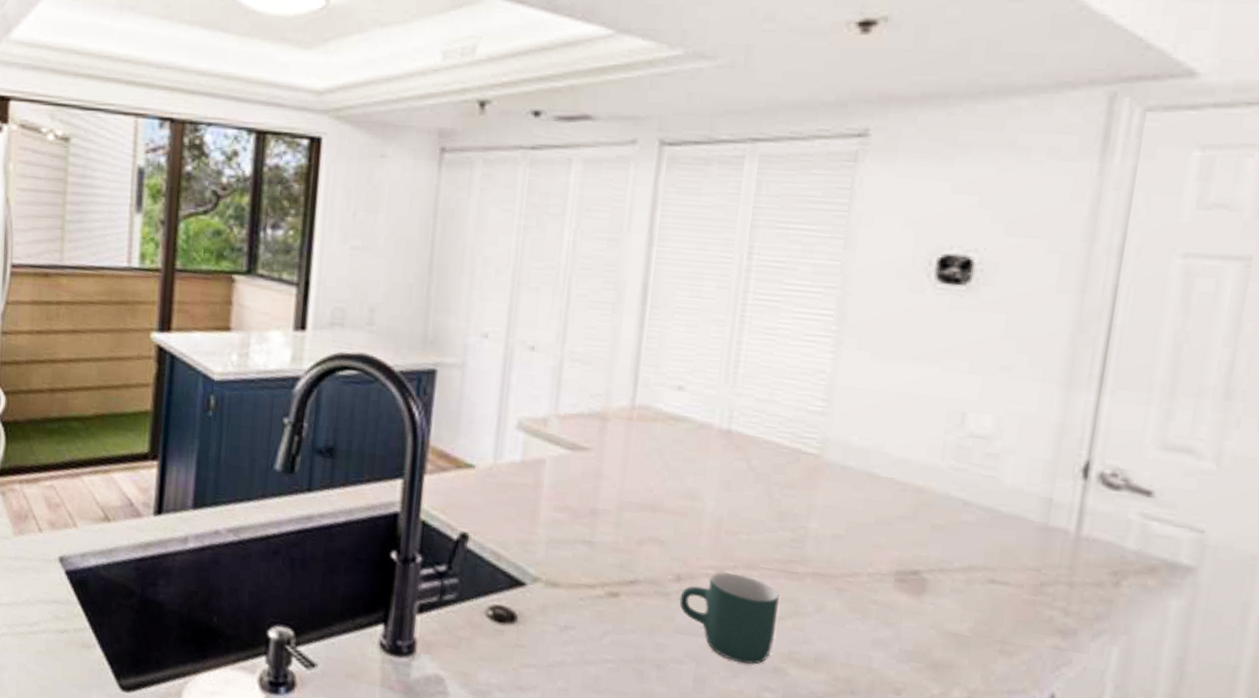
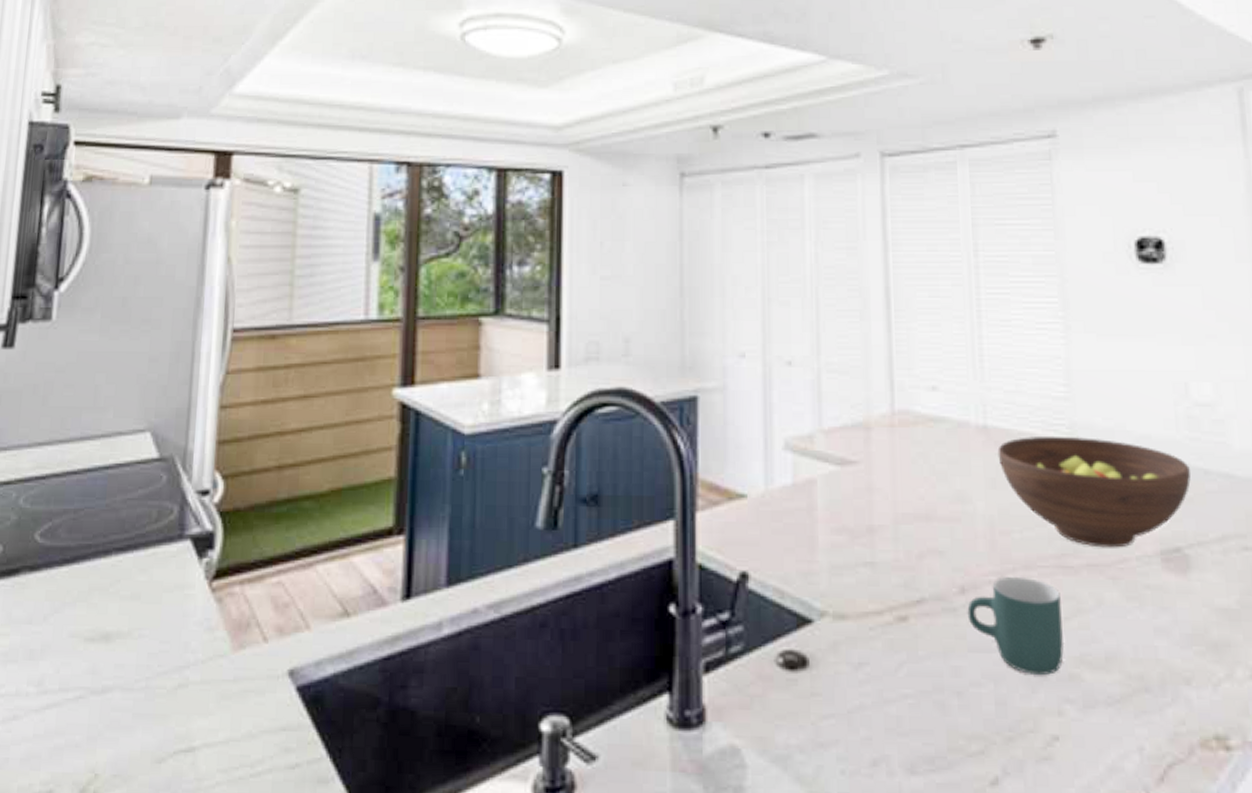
fruit bowl: none [737,445,948,563] -> present [997,435,1191,548]

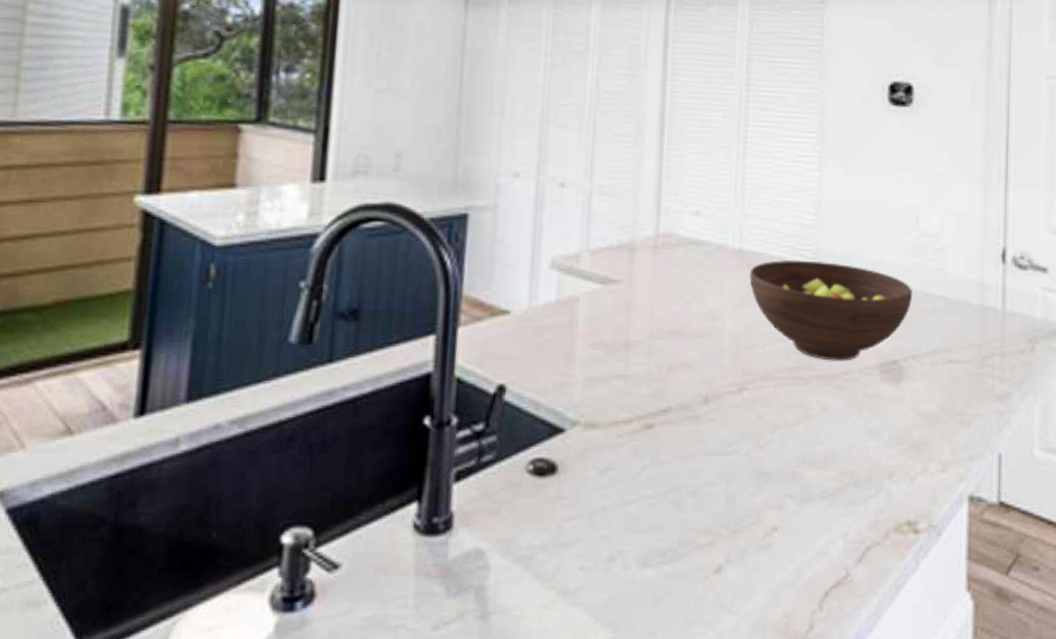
mug: present [967,576,1065,675] -> none [708,386,792,474]

